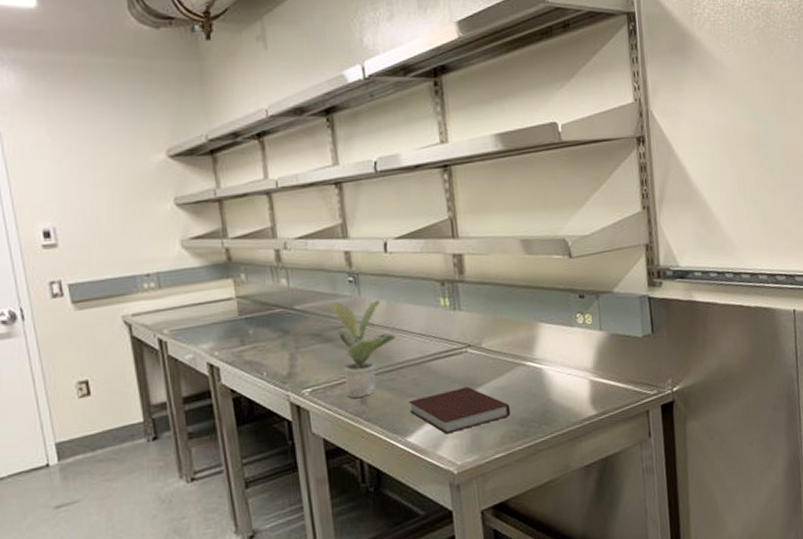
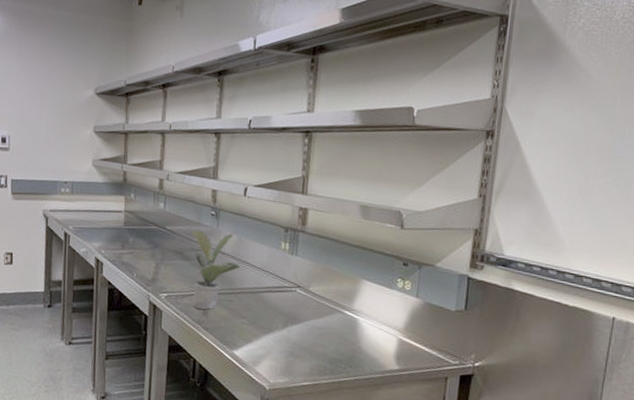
notebook: present [408,386,511,434] -> none [240,319,324,356]

